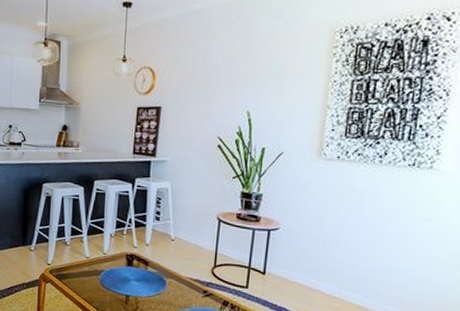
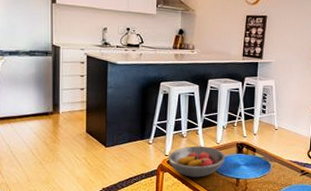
fruit bowl: none [50,255,113,291] -> present [168,145,226,178]

